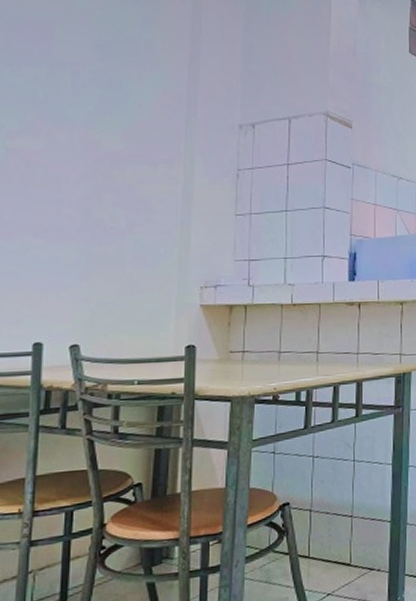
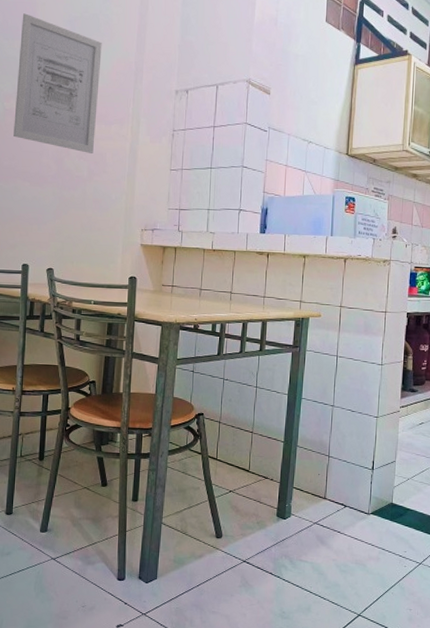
wall art: none [20,35,143,200] -> present [13,13,102,153]

